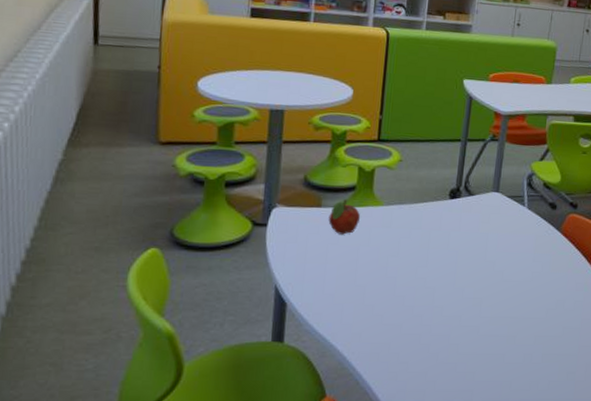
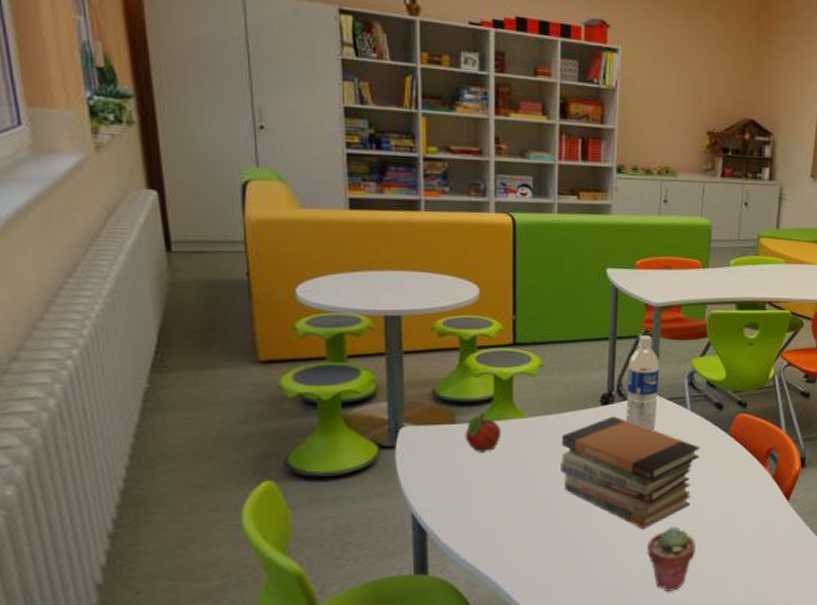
book stack: none [409,209,535,314] -> present [560,416,701,529]
water bottle: none [470,139,504,225] -> present [626,335,660,431]
potted succulent: none [480,313,524,373] -> present [647,527,695,591]

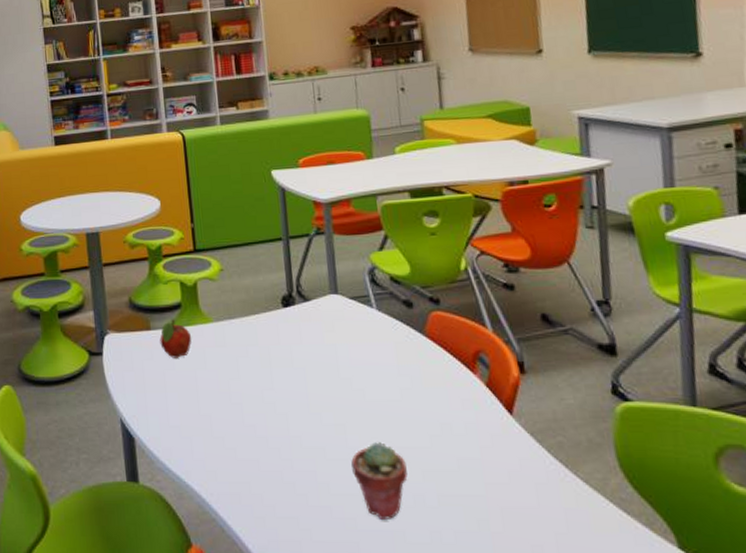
book stack: present [560,416,701,529] -> none [248,318,395,444]
water bottle: present [626,335,660,431] -> none [304,233,342,334]

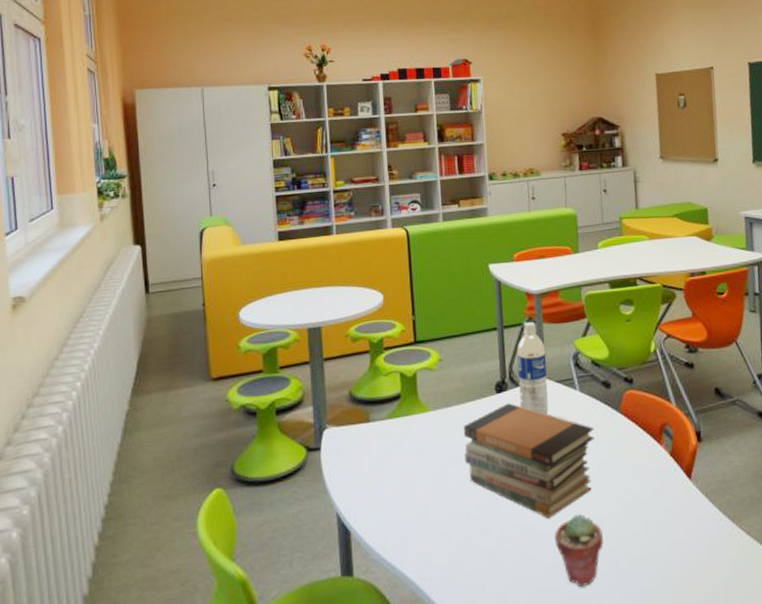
fruit: present [159,319,192,358] -> none [378,410,410,449]
book stack: none [248,318,395,444] -> present [463,403,595,519]
water bottle: none [304,233,342,334] -> present [516,322,549,415]

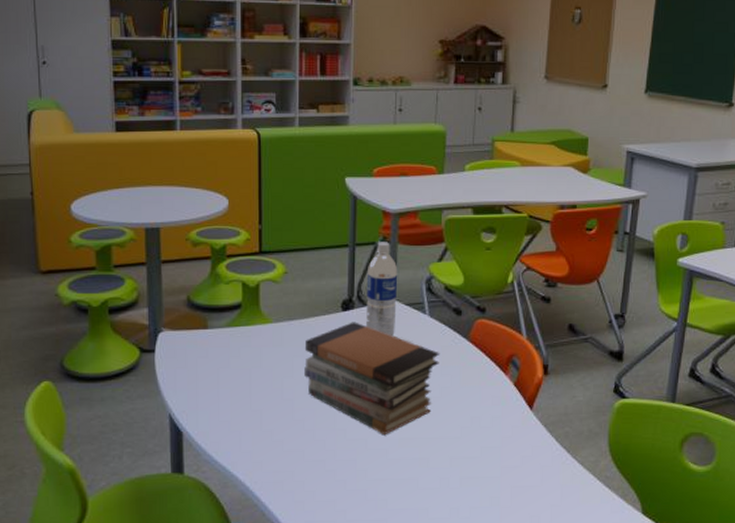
potted succulent: present [555,514,603,587] -> none [389,434,437,500]

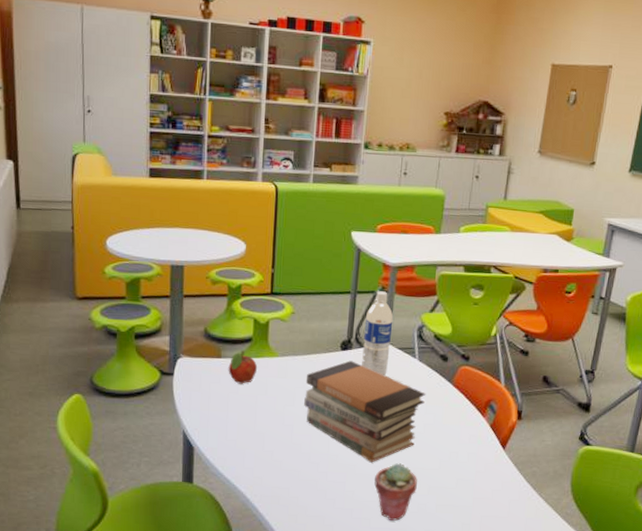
fruit: none [216,319,250,357] -> present [228,350,258,384]
potted succulent: none [389,434,437,500] -> present [374,463,417,521]

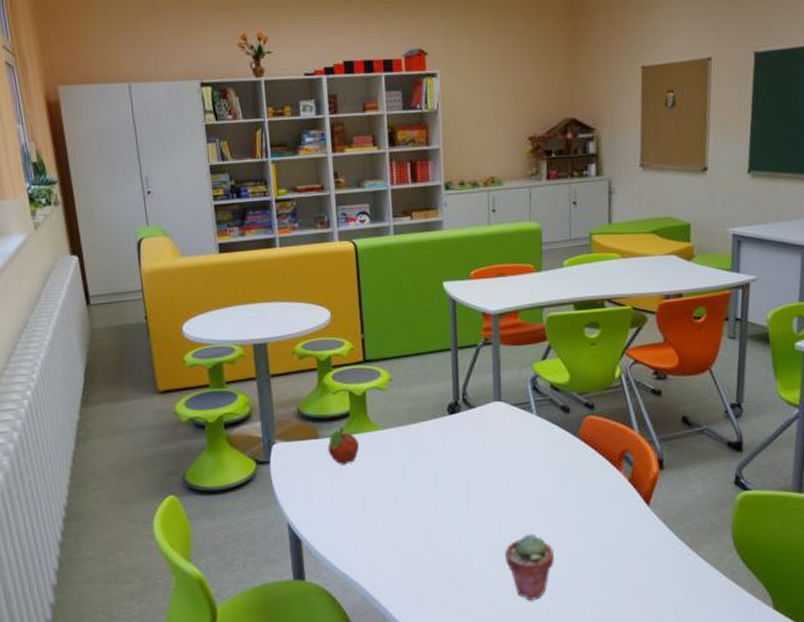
book stack: present [304,360,426,463] -> none [414,424,551,537]
water bottle: present [362,291,394,376] -> none [471,343,503,438]

